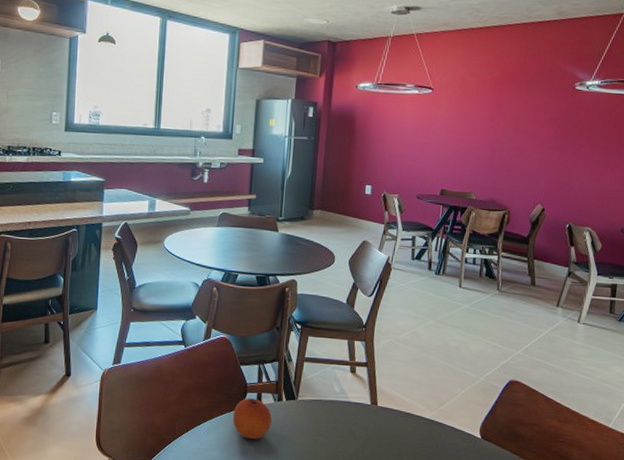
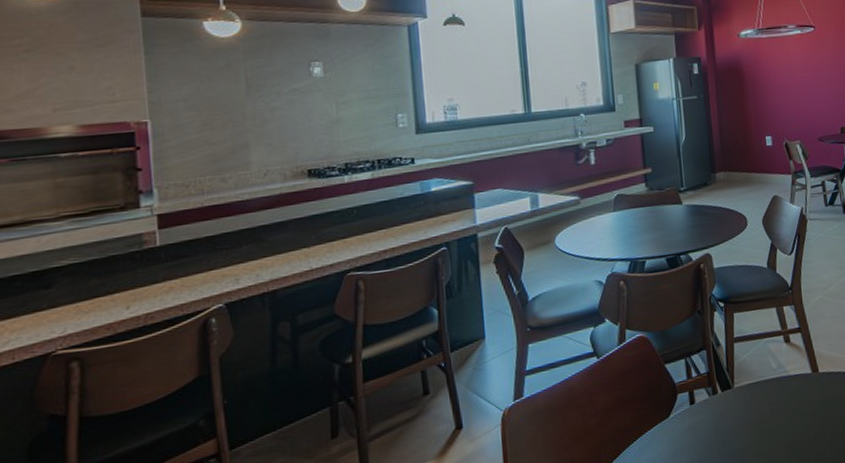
fruit: present [232,397,272,440] -> none [665,398,710,448]

